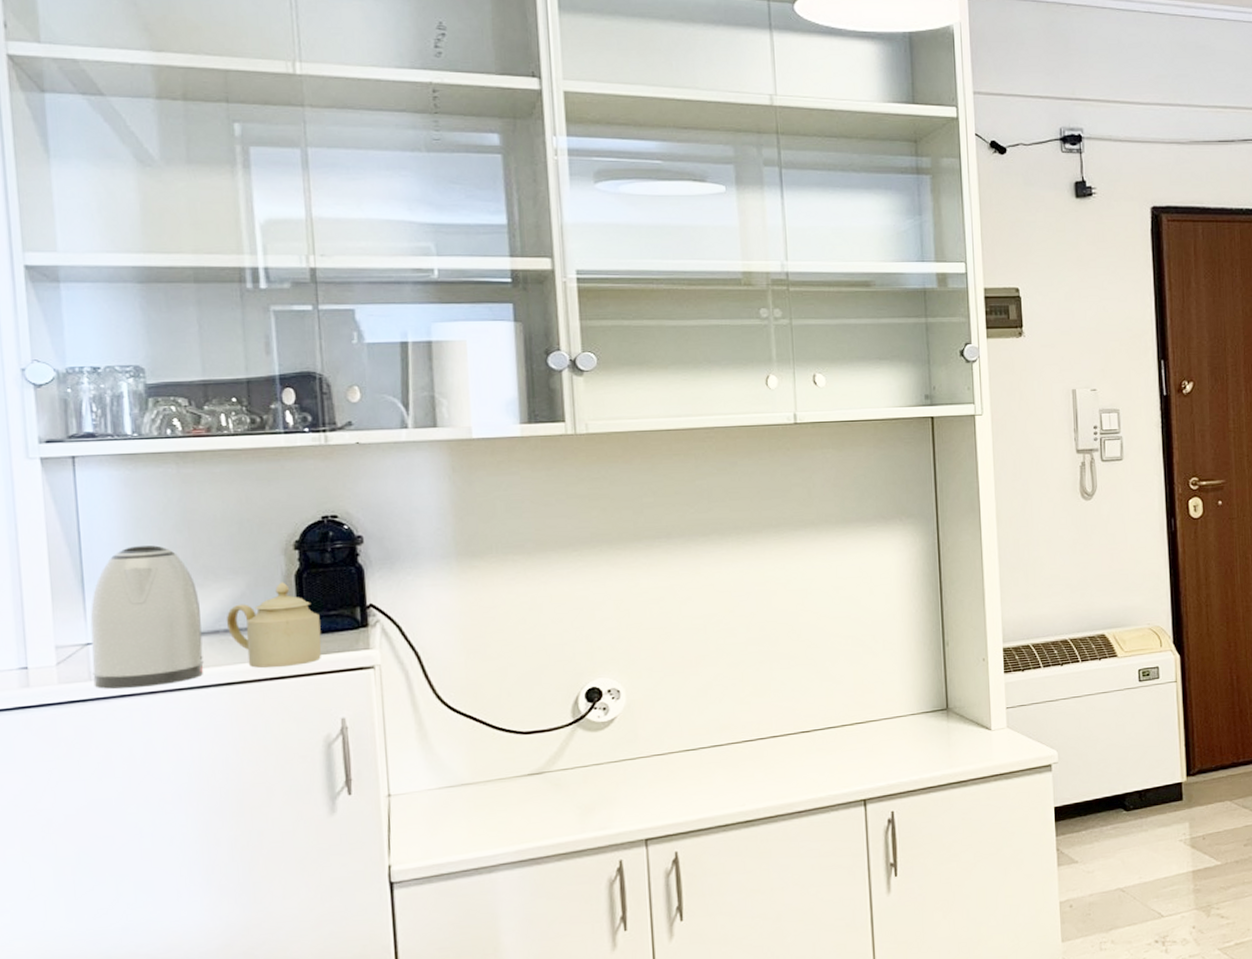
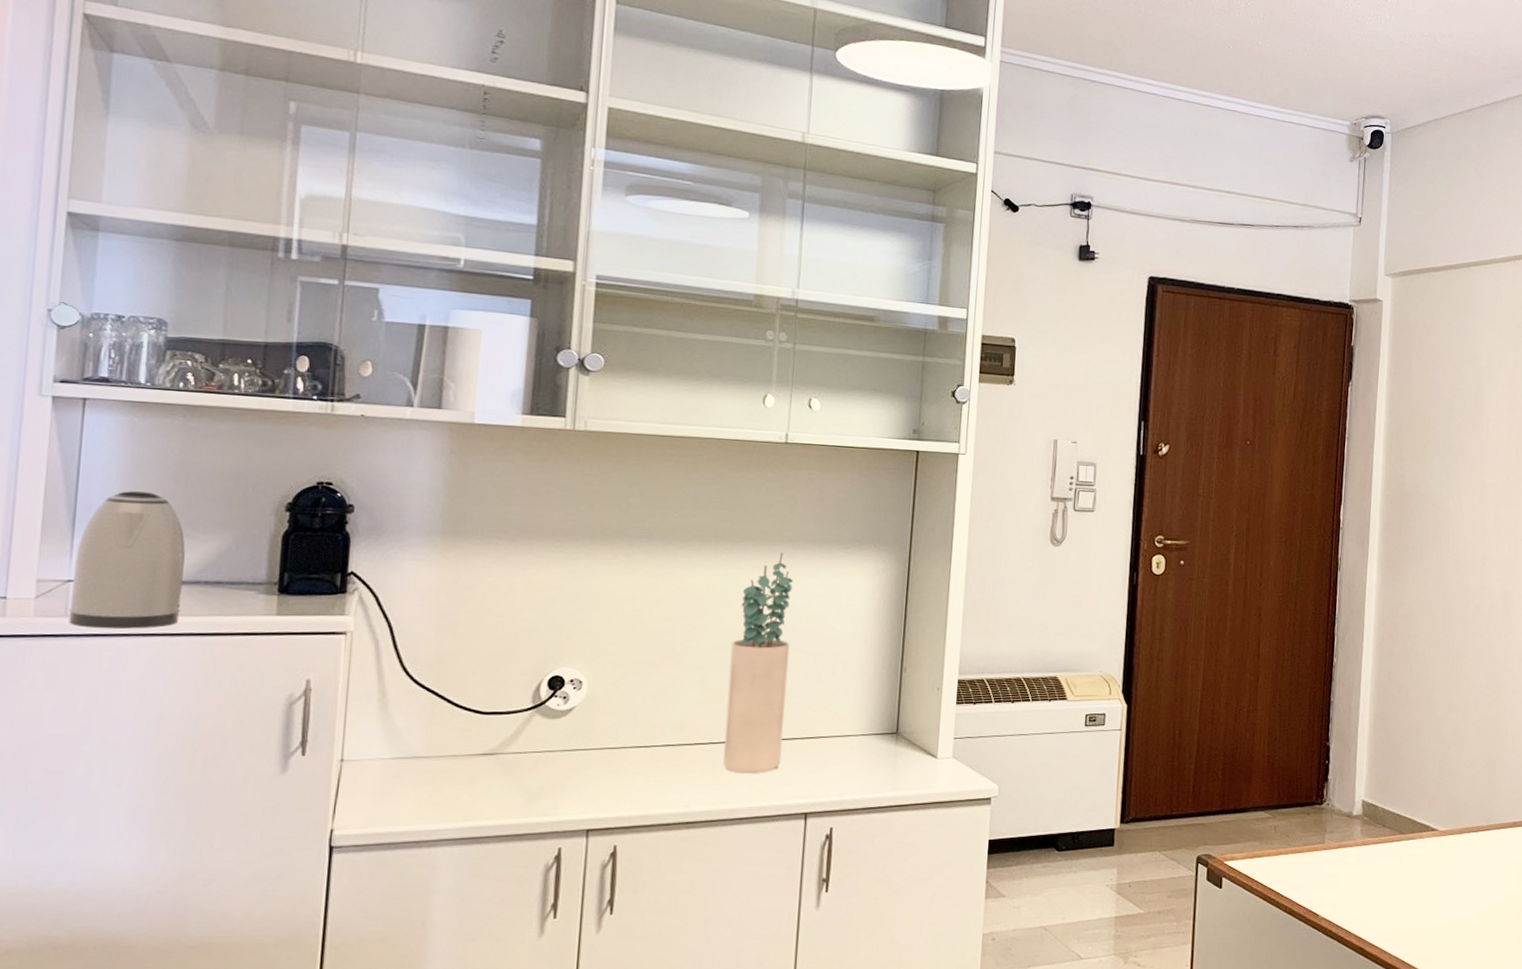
sugar bowl: present [226,582,322,669] -> none [208,541,301,624]
vase: none [767,537,833,767] -> present [723,553,794,774]

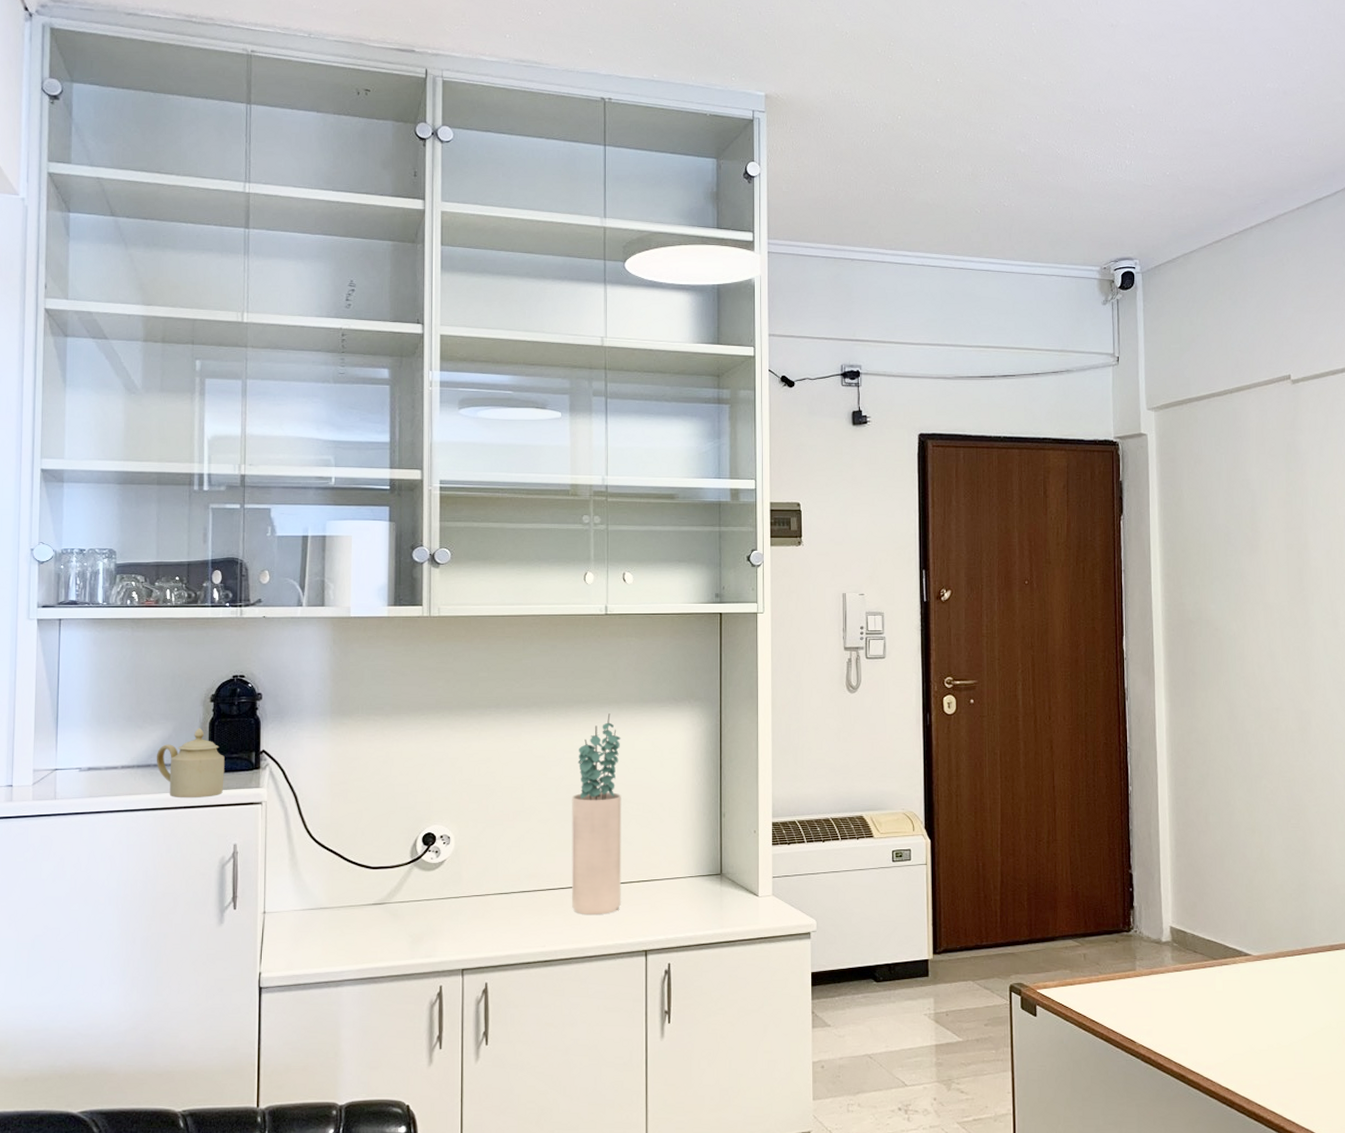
kettle: present [68,491,186,630] -> none [57,693,138,808]
sugar bowl: none [208,541,301,624] -> present [156,728,225,799]

